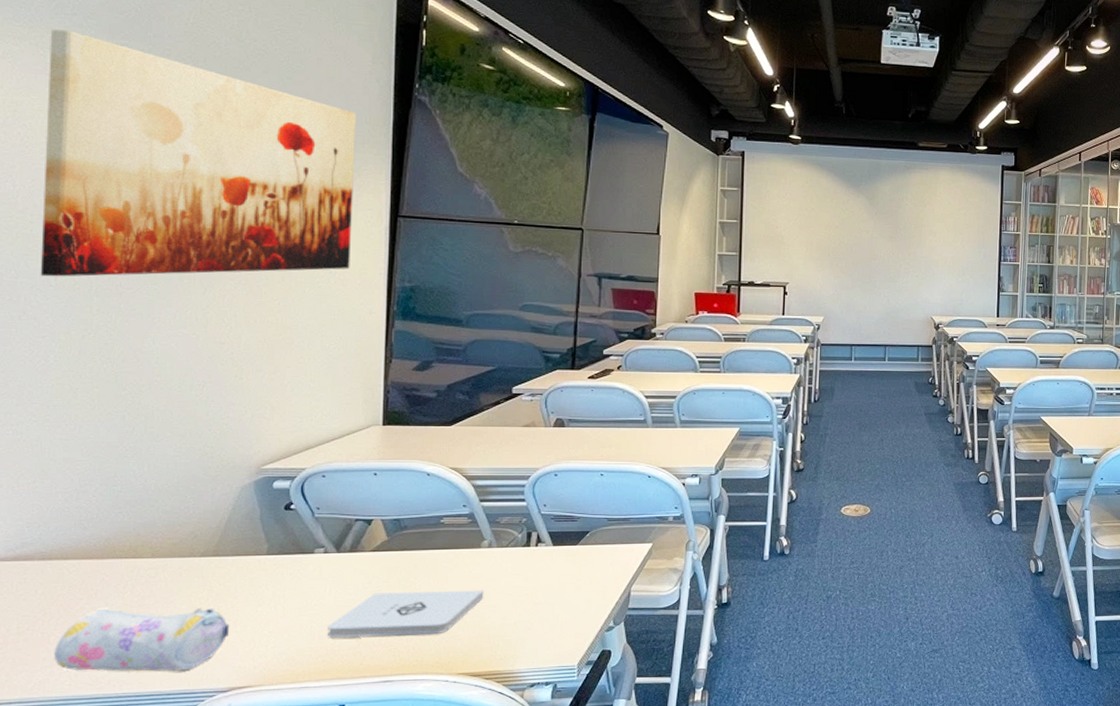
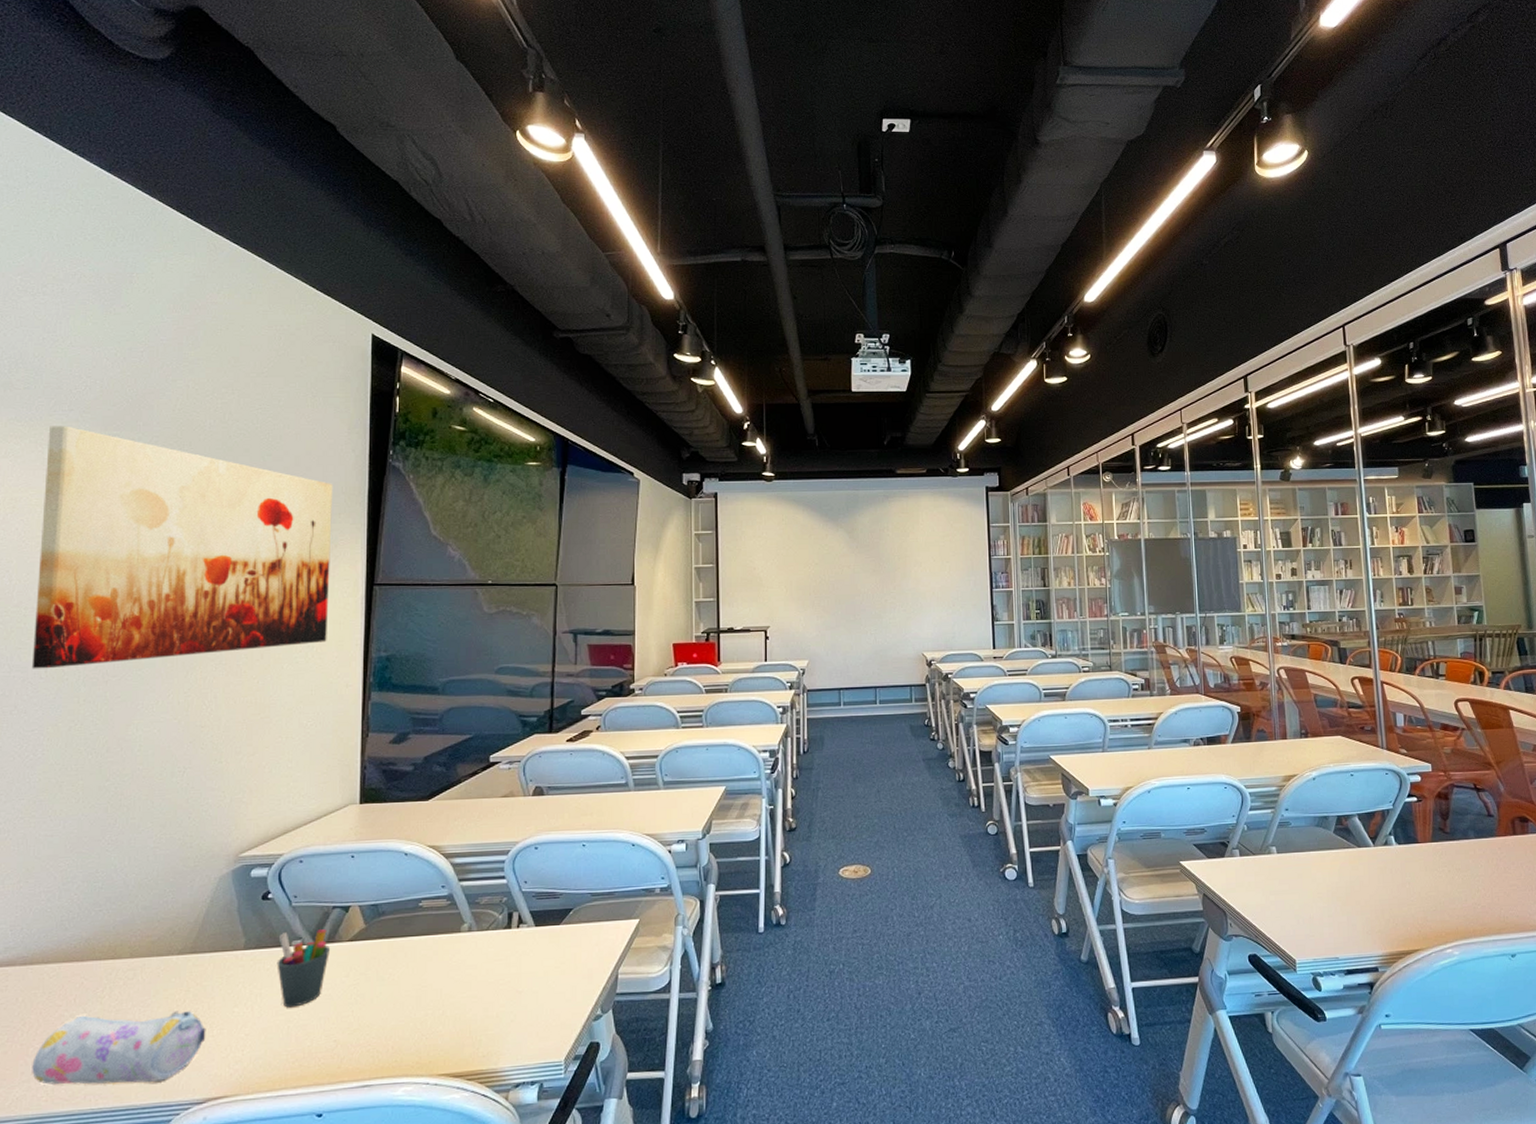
pen holder: none [299,540,352,609] -> present [276,929,330,1008]
notepad: present [328,590,484,638] -> none [305,979,465,1039]

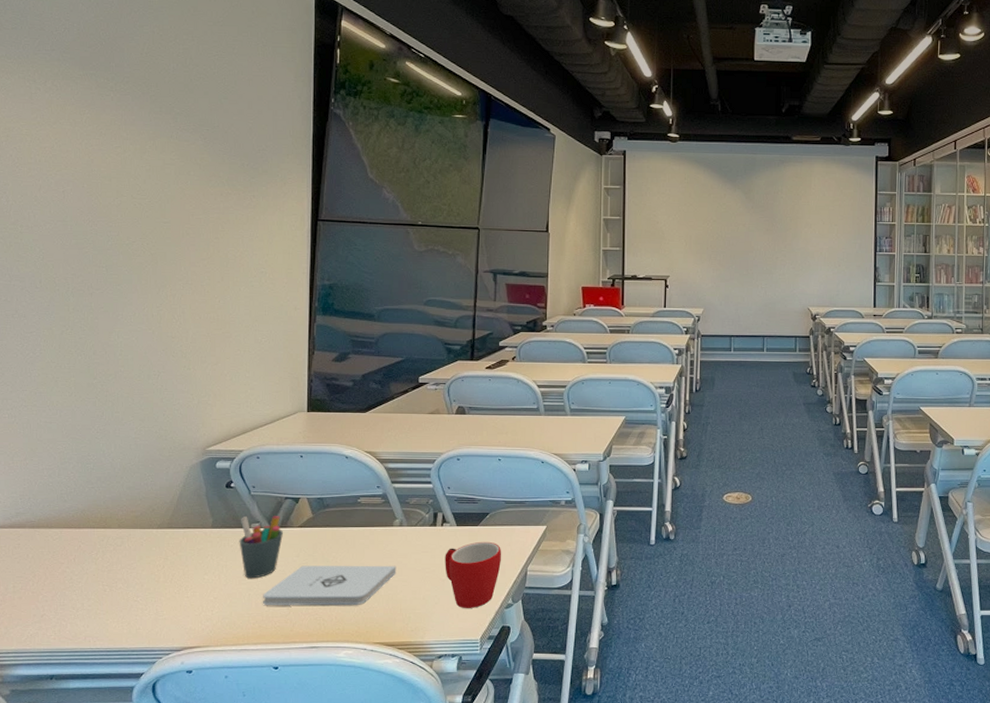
wall art: present [31,426,333,669] -> none [28,64,282,280]
pencil case: present [32,1010,206,1085] -> none [42,572,182,631]
notepad: none [305,979,465,1039] -> present [263,565,396,606]
mug: none [522,942,589,1024] -> present [445,541,502,608]

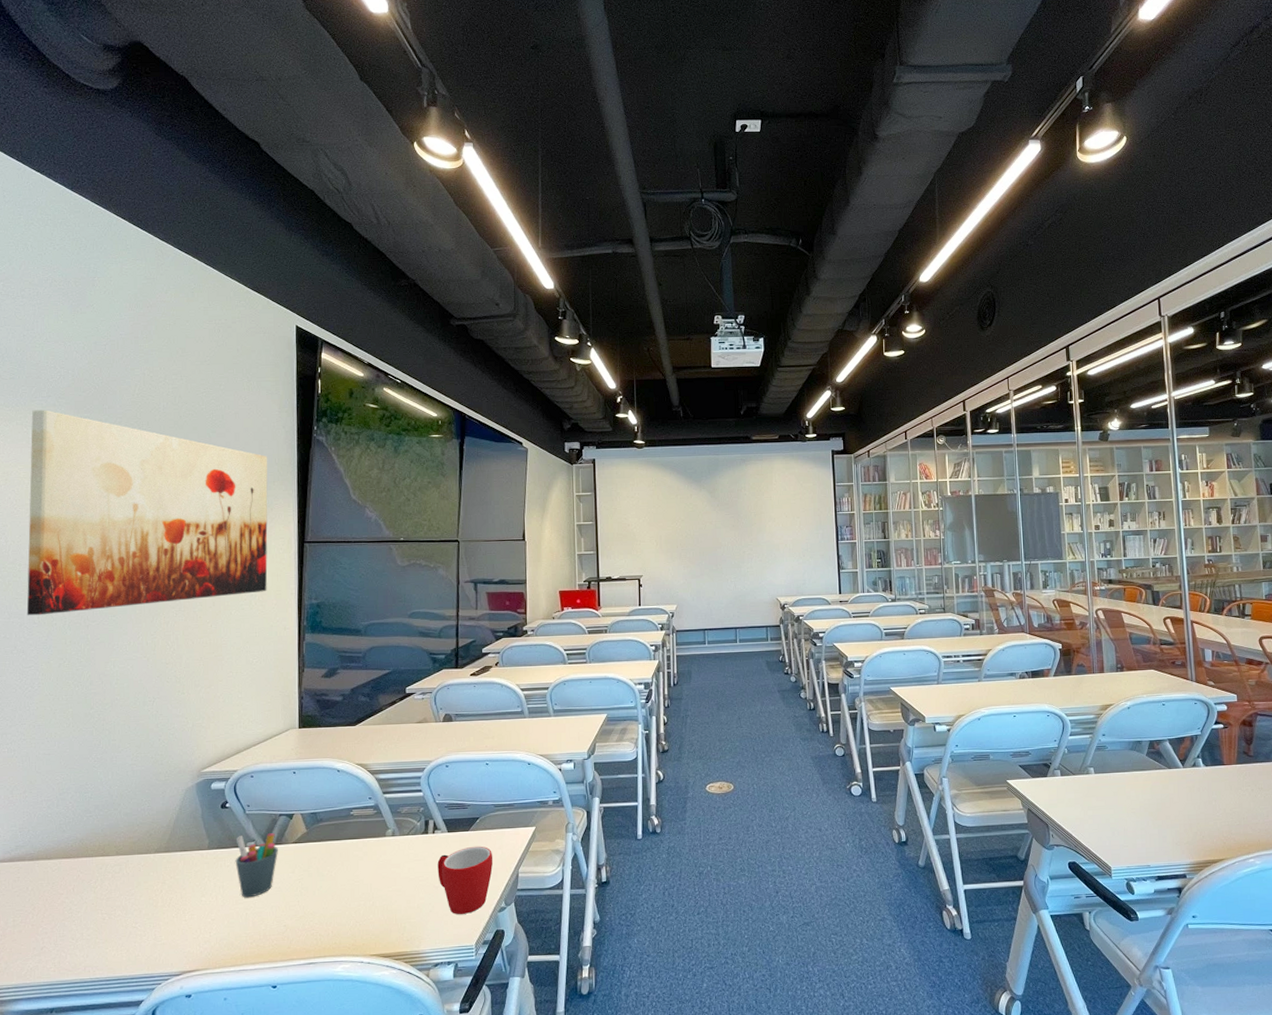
wall art: none [28,64,282,280] -> present [26,410,268,616]
notepad: present [263,565,396,606] -> none [260,875,391,924]

